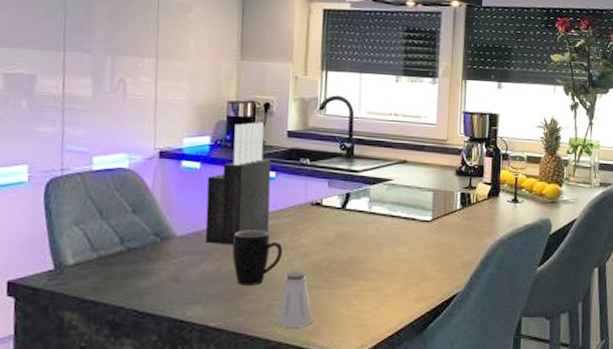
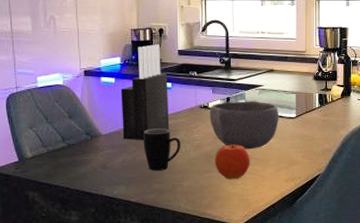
saltshaker: present [275,271,313,327] -> none [179,159,207,202]
bowl: none [323,198,412,260] -> present [210,101,280,150]
fruit: none [325,253,372,298] -> present [215,144,250,179]

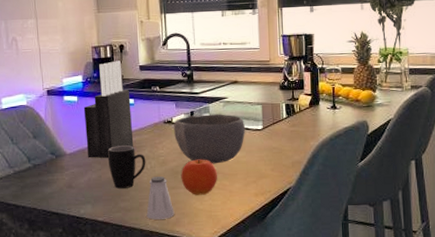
saltshaker: none [179,159,207,202] -> present [146,176,175,220]

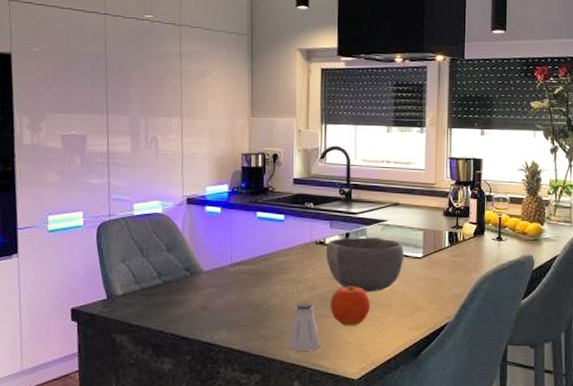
knife block: present [83,60,134,159] -> none [227,171,281,279]
mug: present [107,145,146,189] -> none [249,266,293,314]

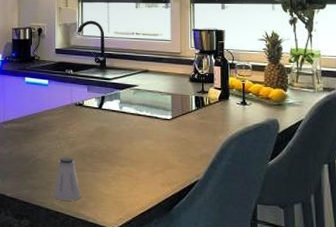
bowl: present [326,237,405,292] -> none [85,100,155,150]
fruit: present [330,286,370,326] -> none [89,143,125,180]

